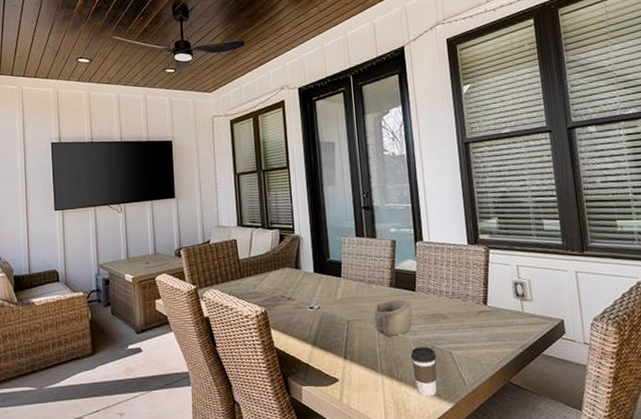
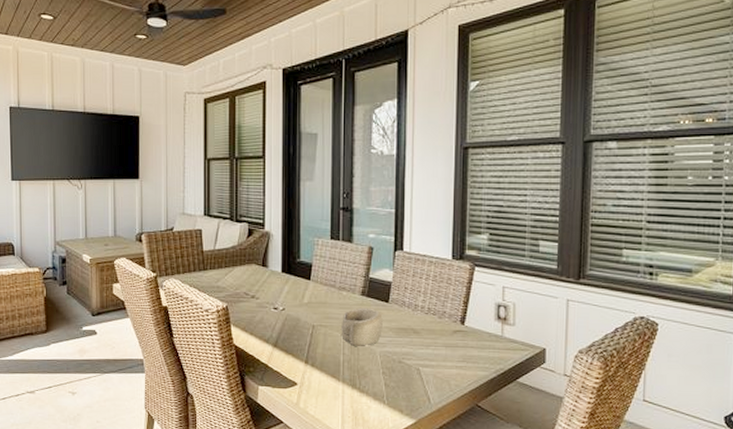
coffee cup: present [410,346,437,397] -> none [375,360,403,410]

